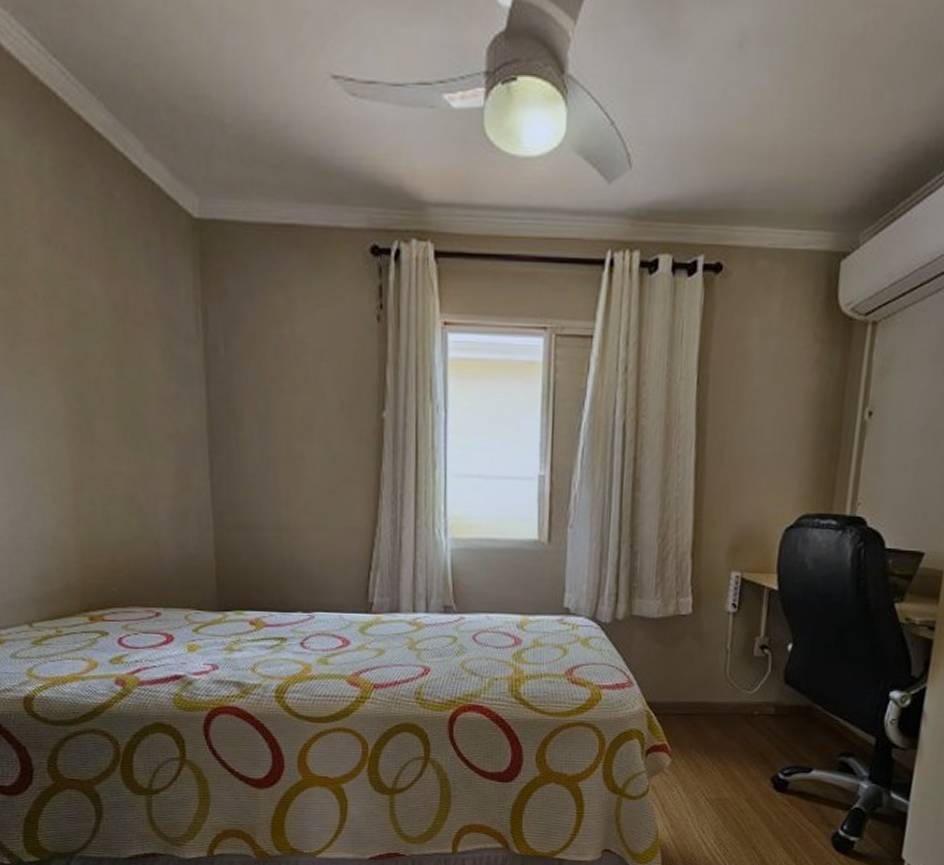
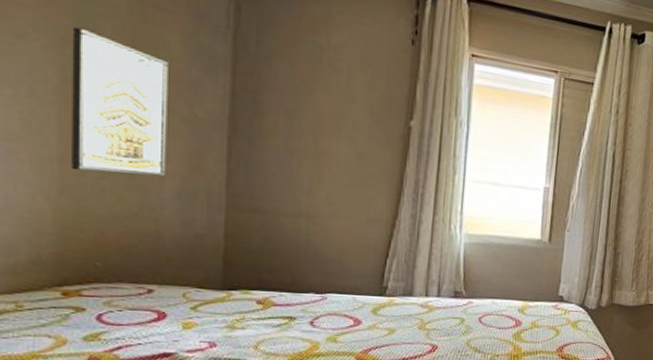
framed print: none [70,355,159,499] -> present [72,26,168,177]

